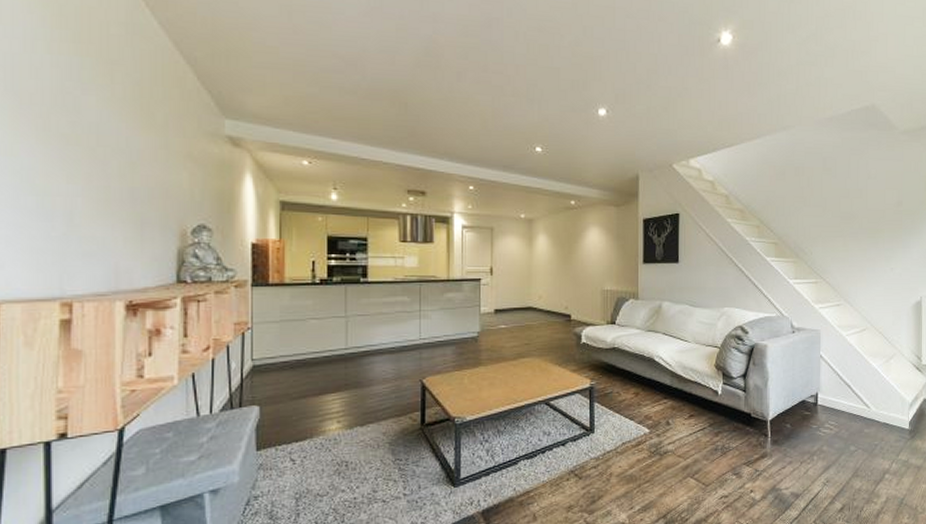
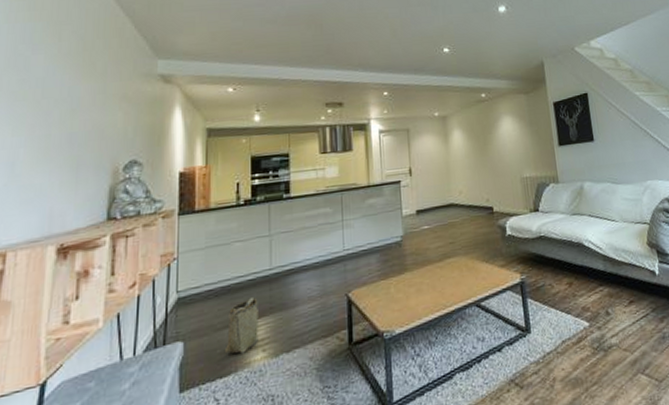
basket: none [301,372,333,422] -> present [225,296,258,354]

